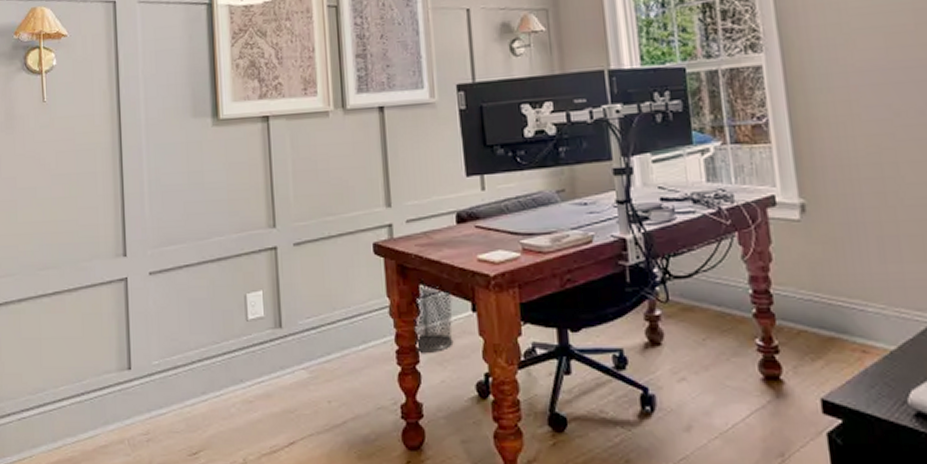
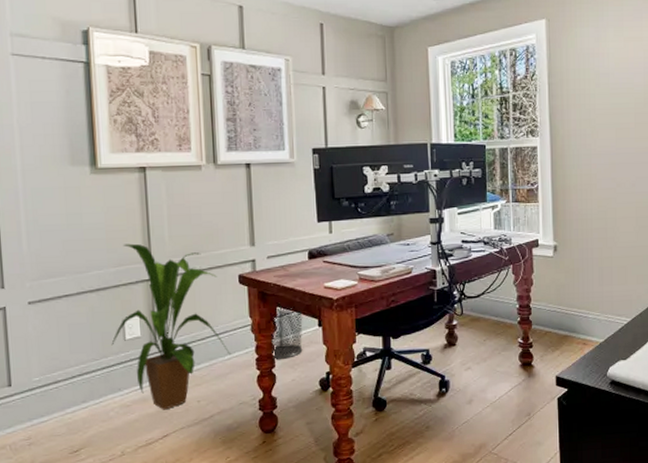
house plant: none [233,205,365,410] -> present [111,243,230,410]

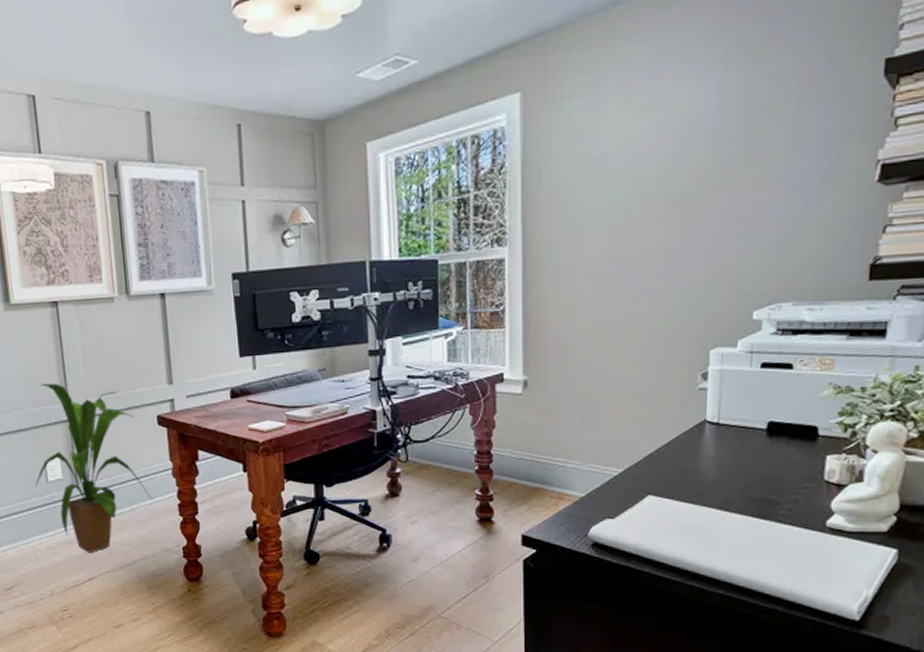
waste bin: present [271,306,303,361] -> none [193,449,227,507]

